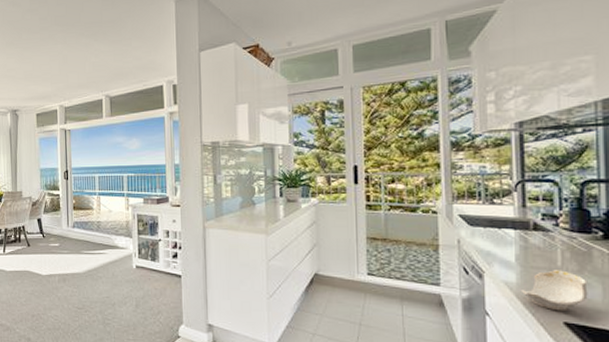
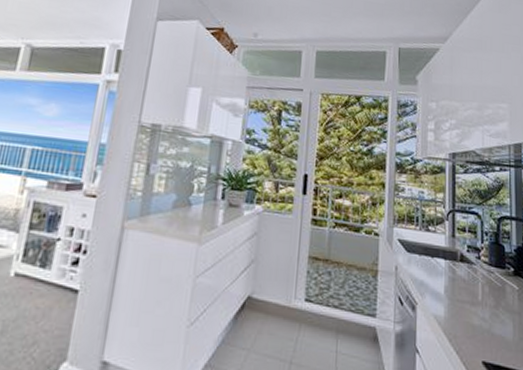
bowl: present [520,270,588,311] -> none [447,304,502,350]

